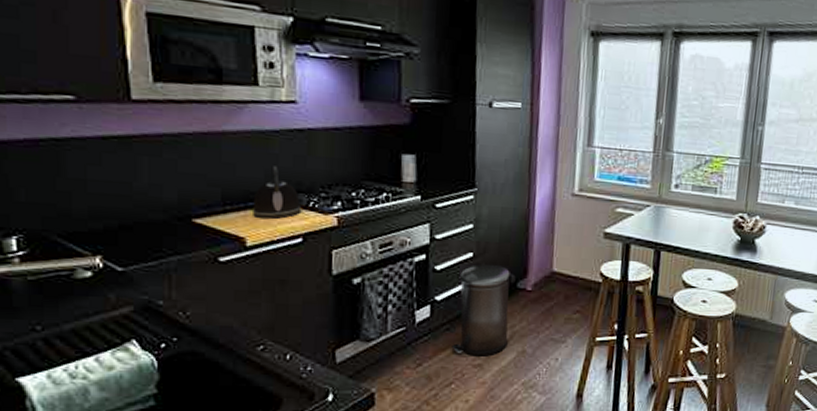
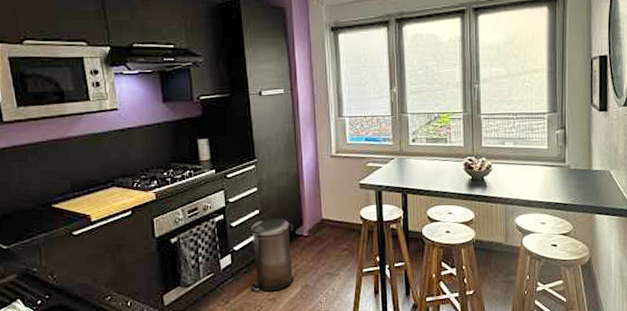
kettle: present [253,166,302,220] -> none [93,159,129,200]

